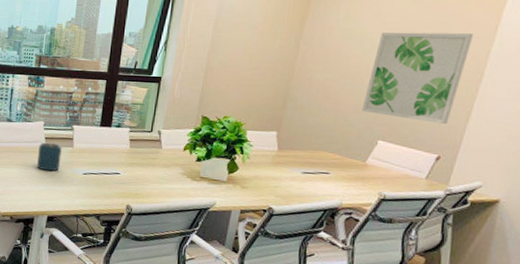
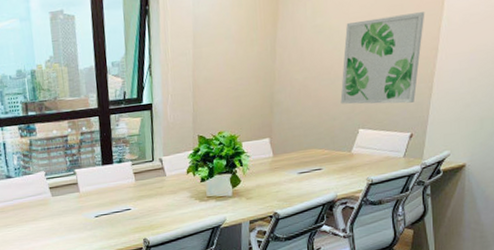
speaker: present [36,142,62,172] -> none [45,191,71,222]

